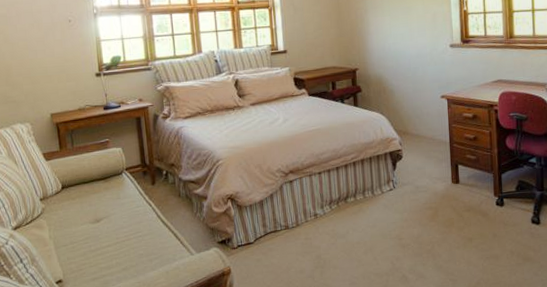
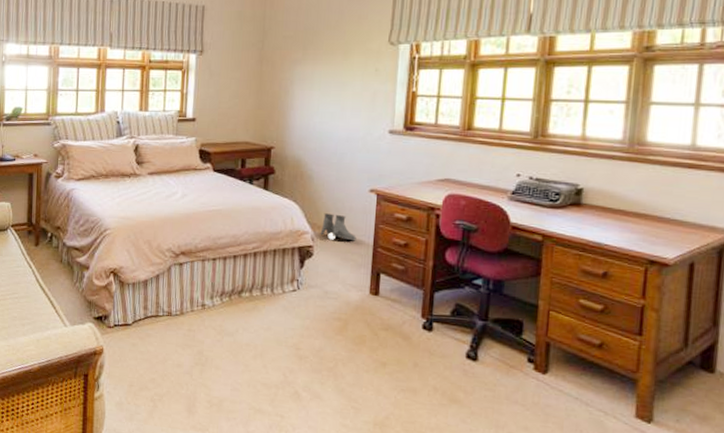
boots: none [406,120,436,142] -> present [320,213,356,241]

